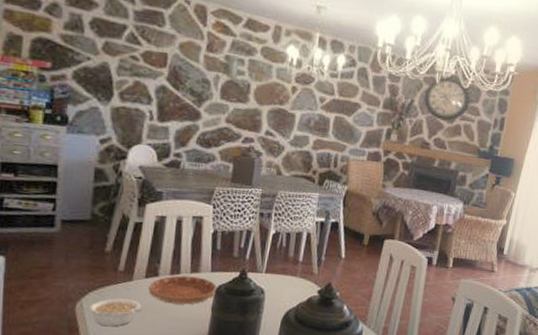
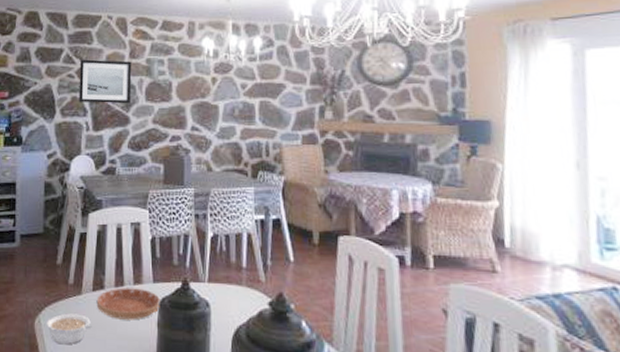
wall art: none [142,42,209,99] -> present [79,59,132,104]

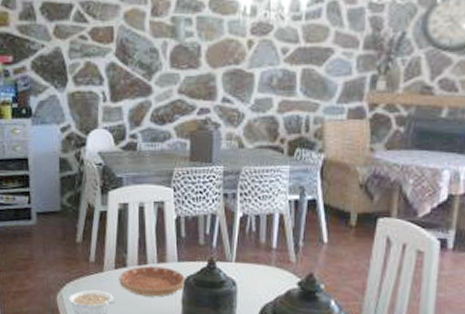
wall art: present [79,59,132,104] -> none [92,17,154,71]

